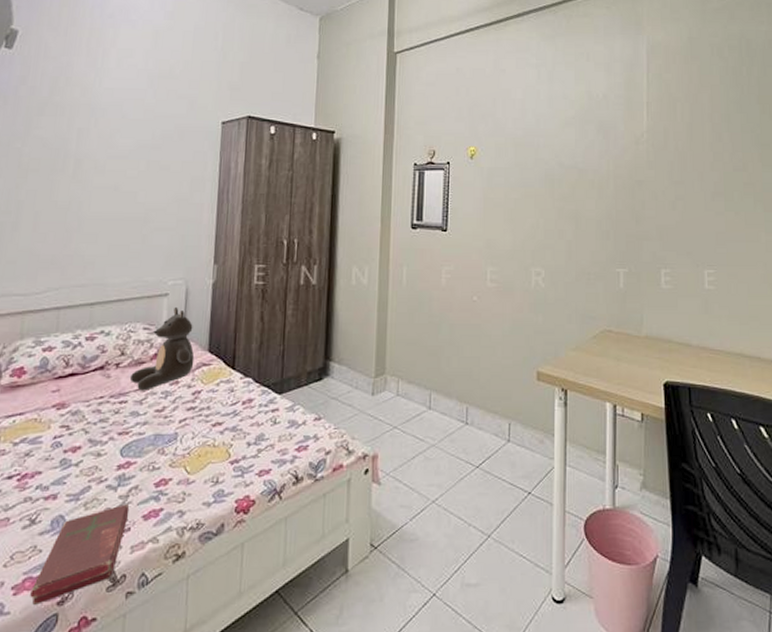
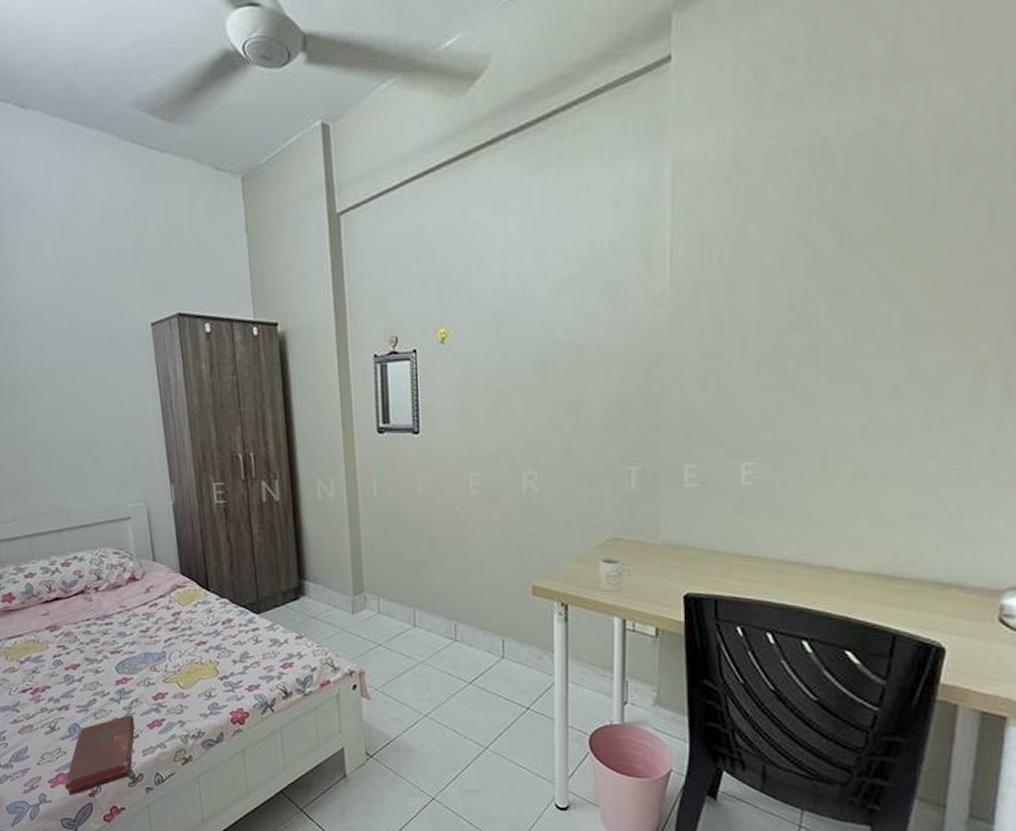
teddy bear: present [129,306,195,391] -> none [110,530,169,613]
mug: none [592,346,622,379] -> present [597,556,634,592]

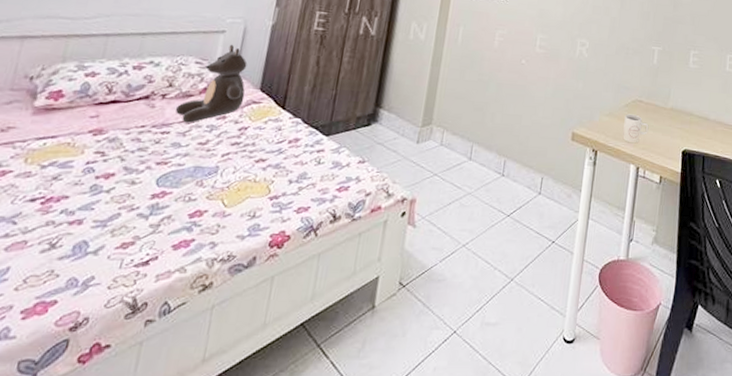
book: present [65,715,135,795] -> none [40,233,160,330]
teddy bear: none [110,530,169,613] -> present [175,44,248,123]

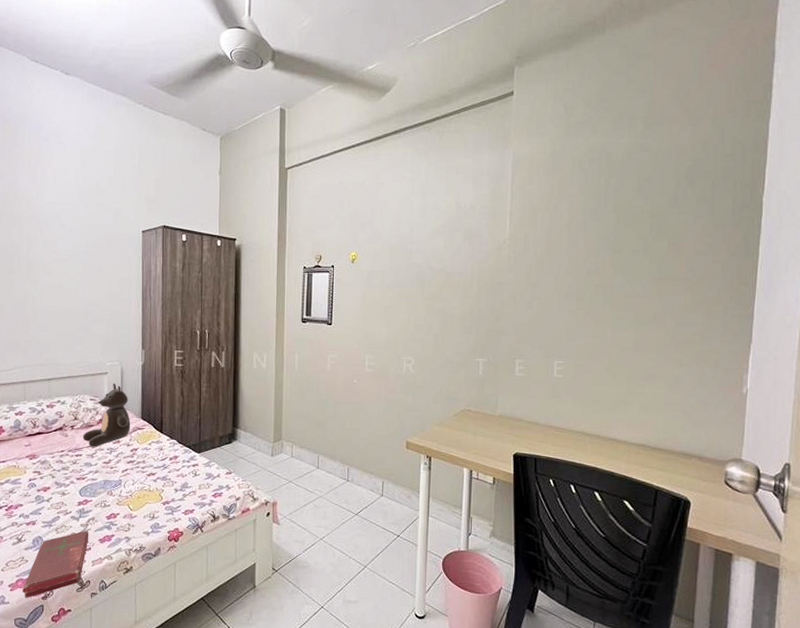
book: none [40,233,160,330] -> present [22,531,89,598]
mug: present [622,114,649,144] -> none [453,422,479,449]

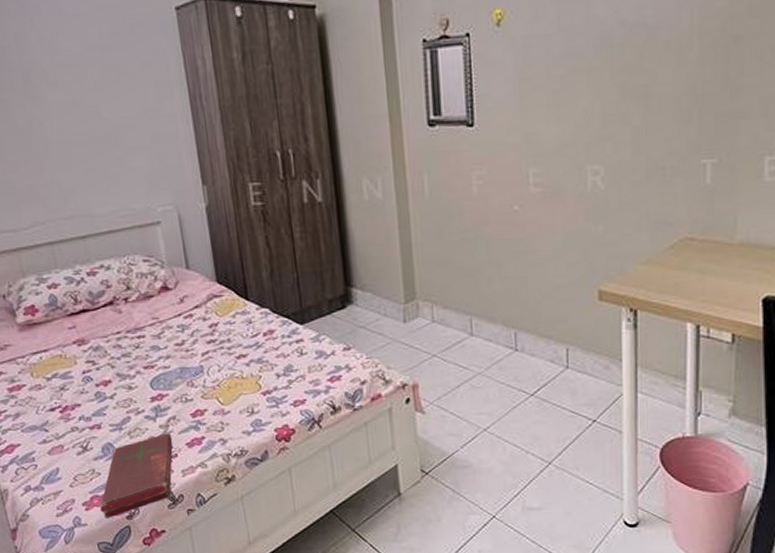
teddy bear: present [82,383,131,447] -> none [141,235,205,325]

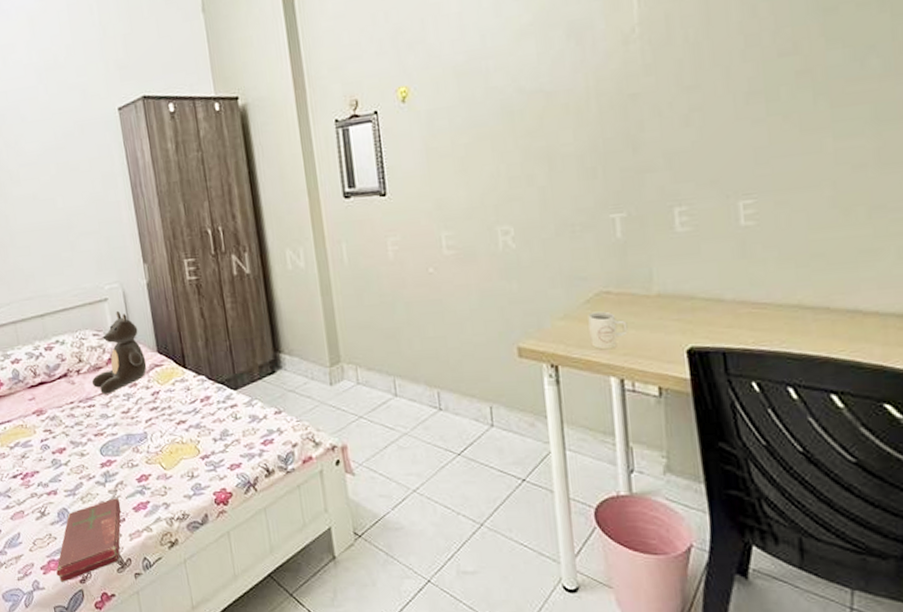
teddy bear: none [141,235,205,325] -> present [91,310,147,395]
mug: none [669,257,708,296] -> present [587,311,628,350]

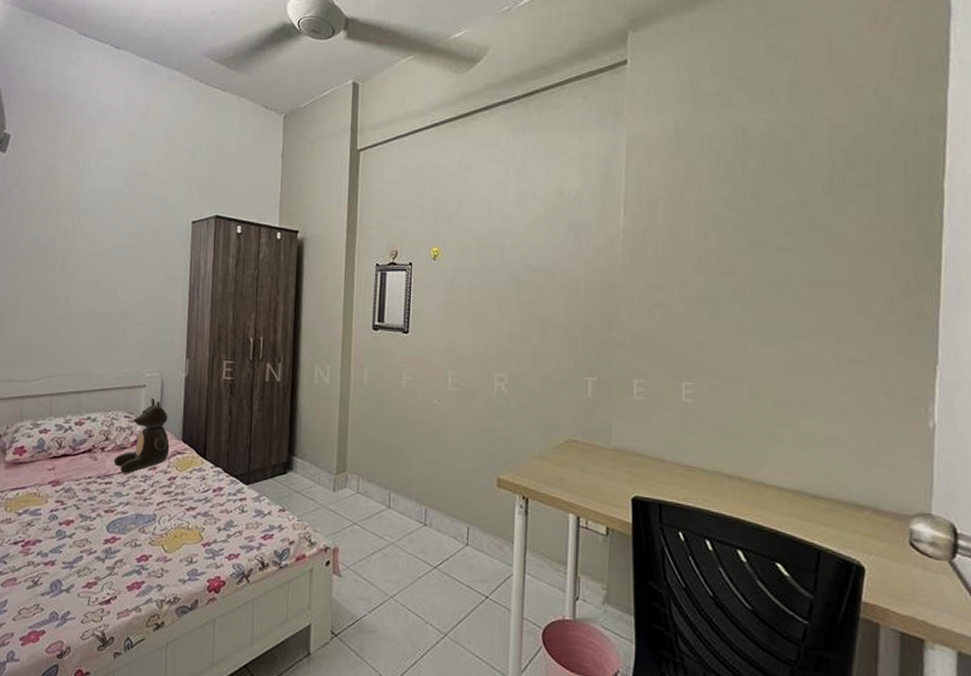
book: present [56,498,121,582] -> none [35,575,116,655]
mug: present [587,311,628,350] -> none [556,456,588,490]

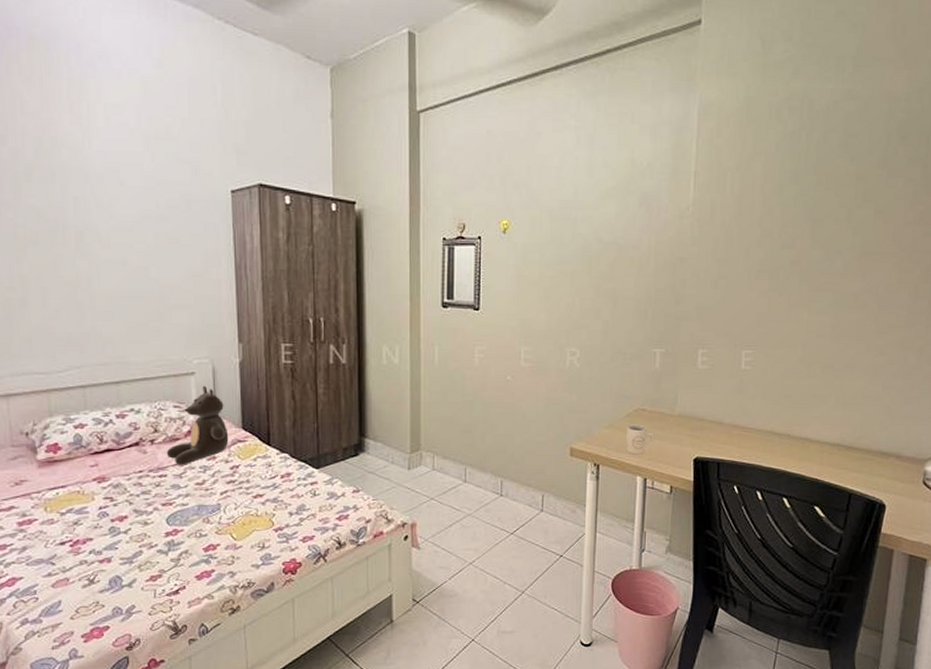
mug: none [556,456,588,490] -> present [625,424,655,455]

